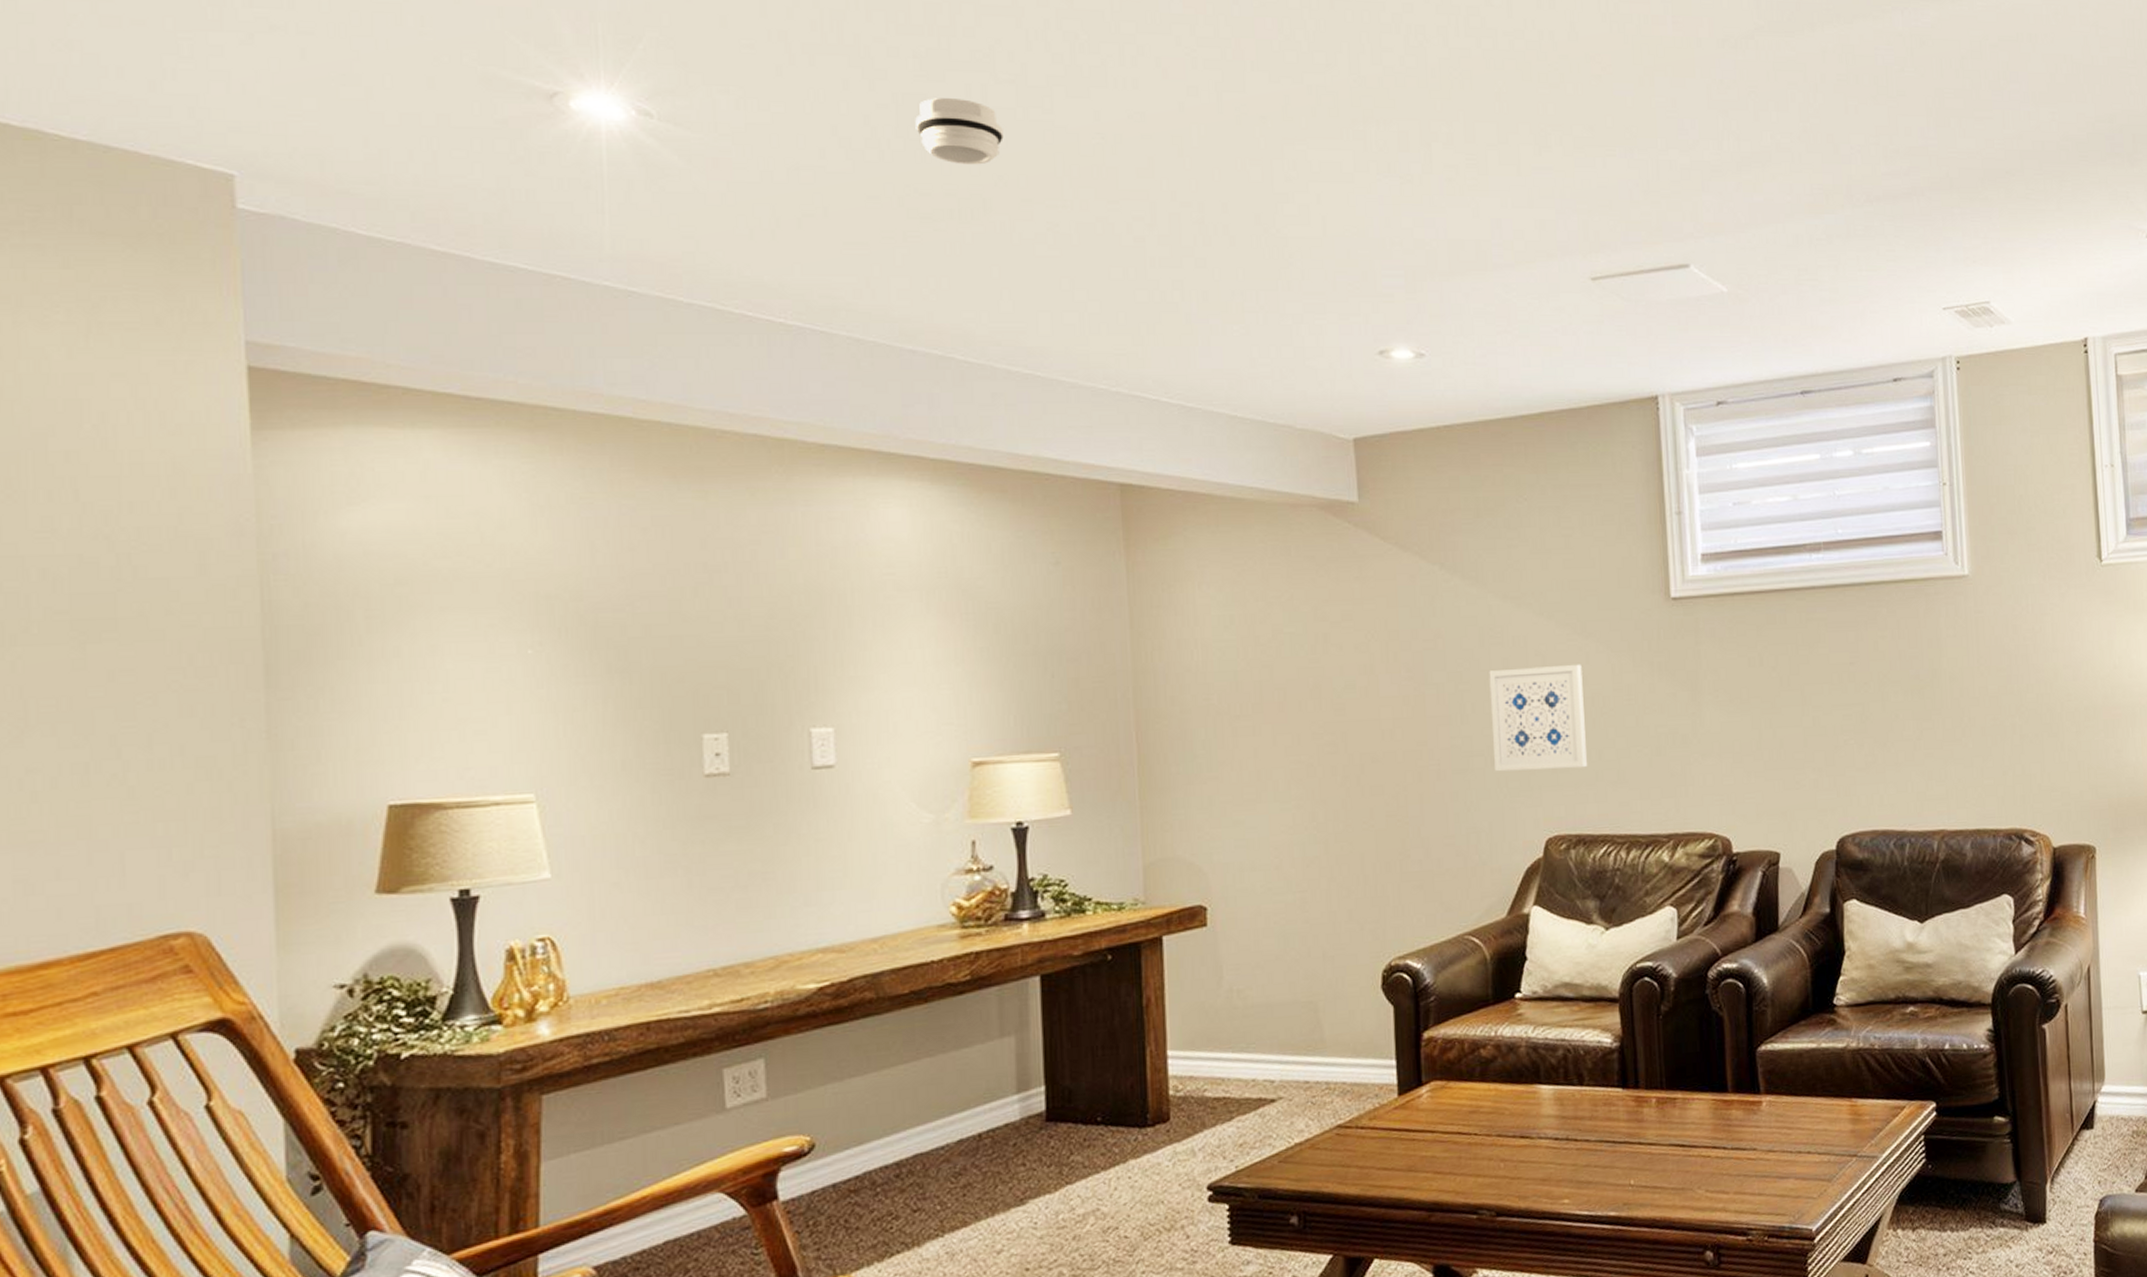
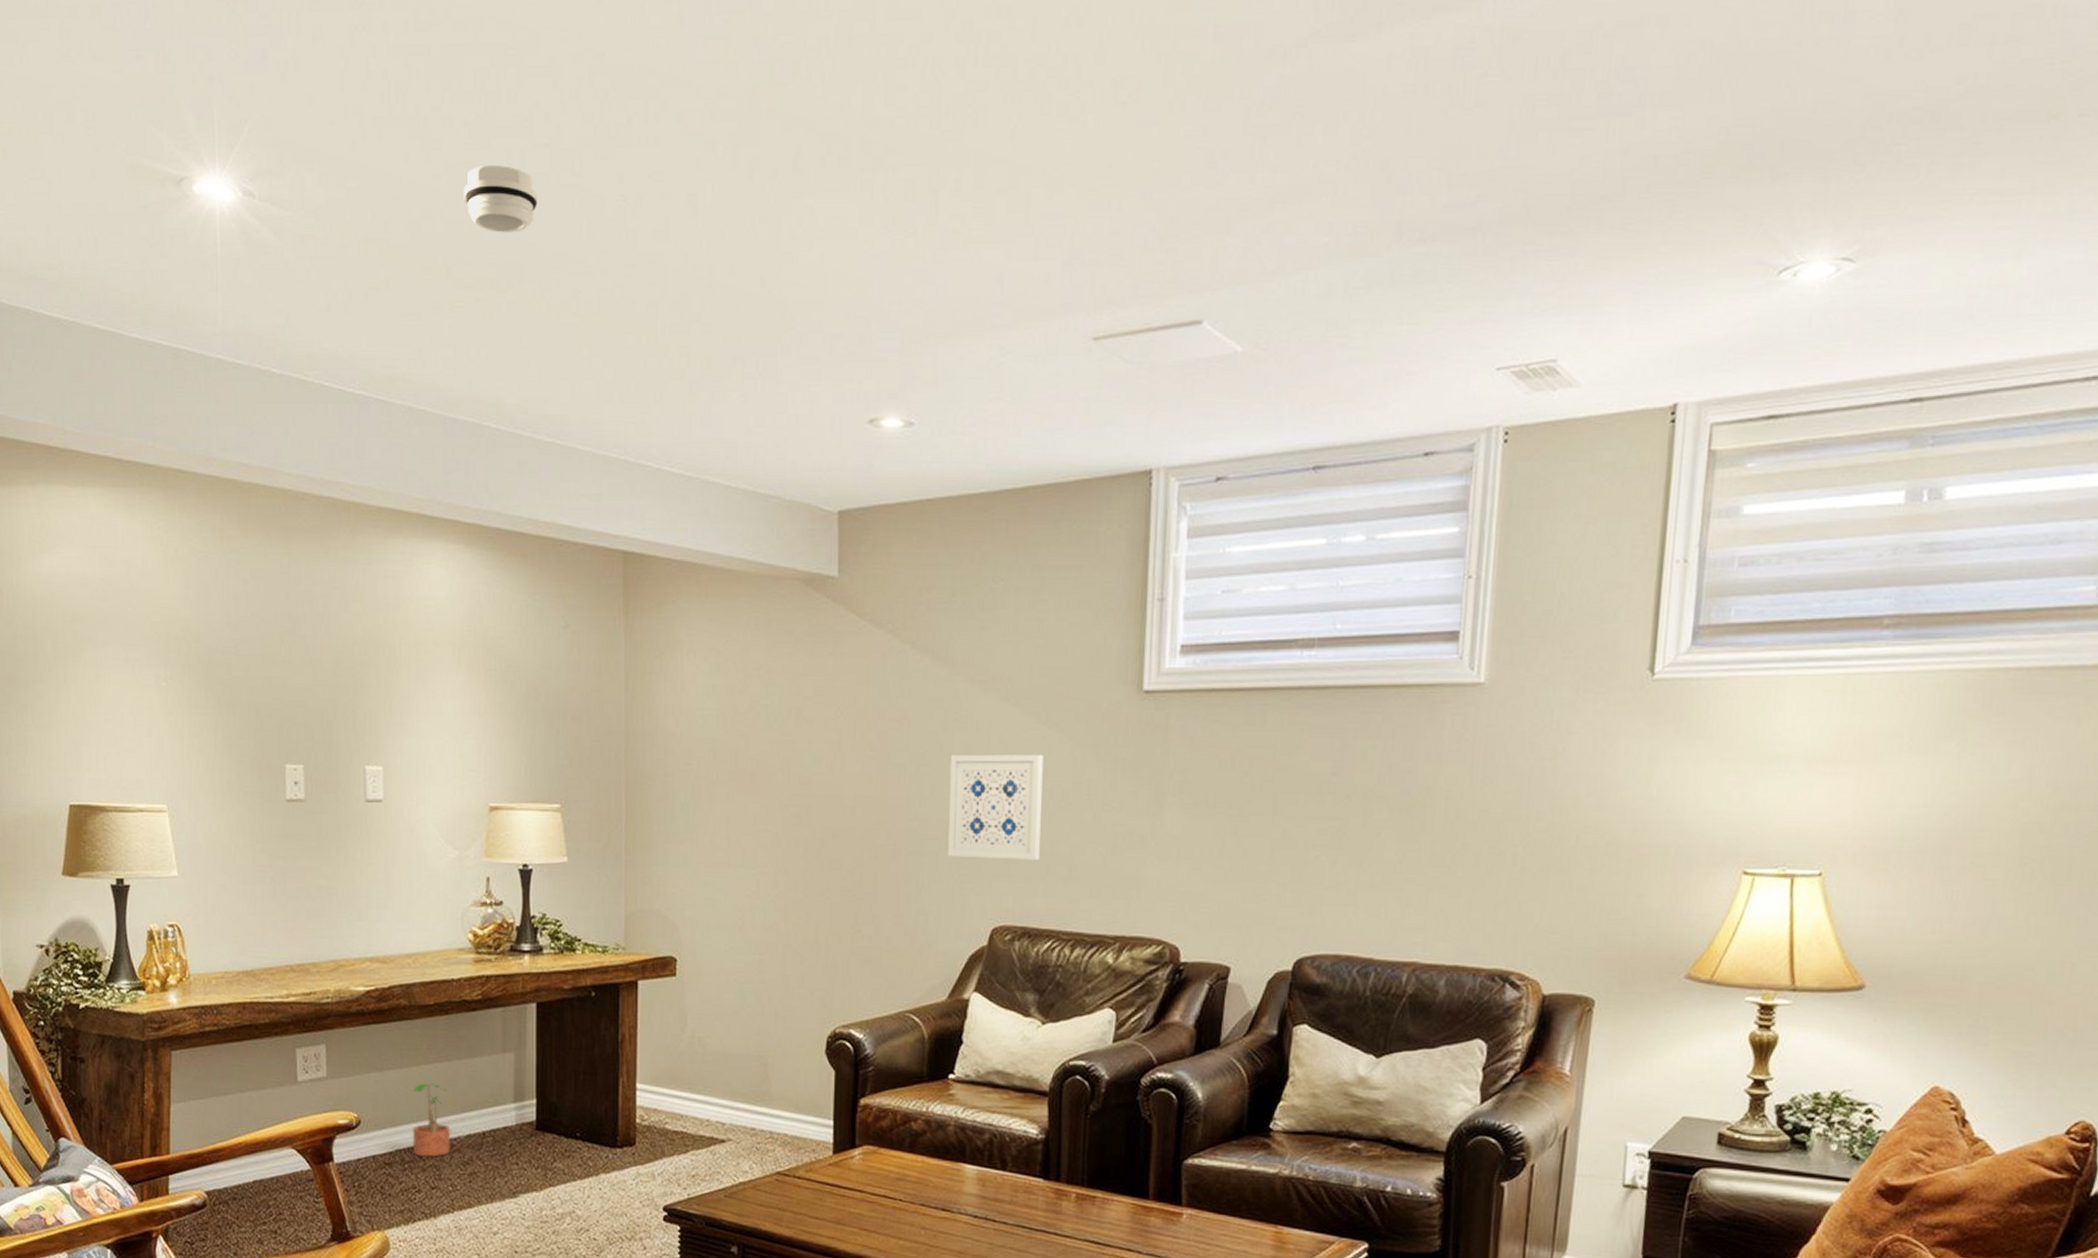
potted plant: none [882,1086,937,1176] -> present [411,1083,451,1157]

